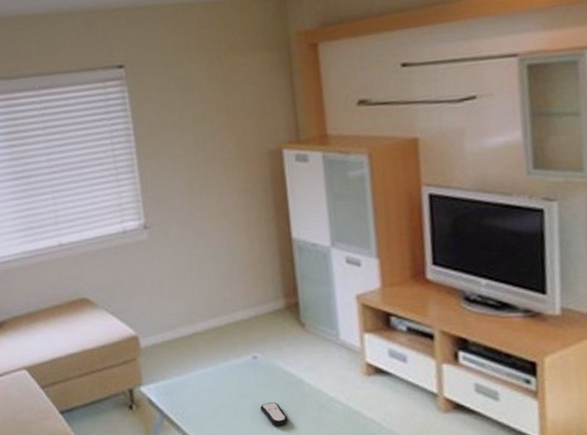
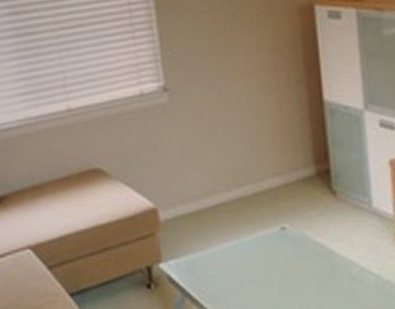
remote control: present [260,402,288,426] -> none [289,275,318,301]

